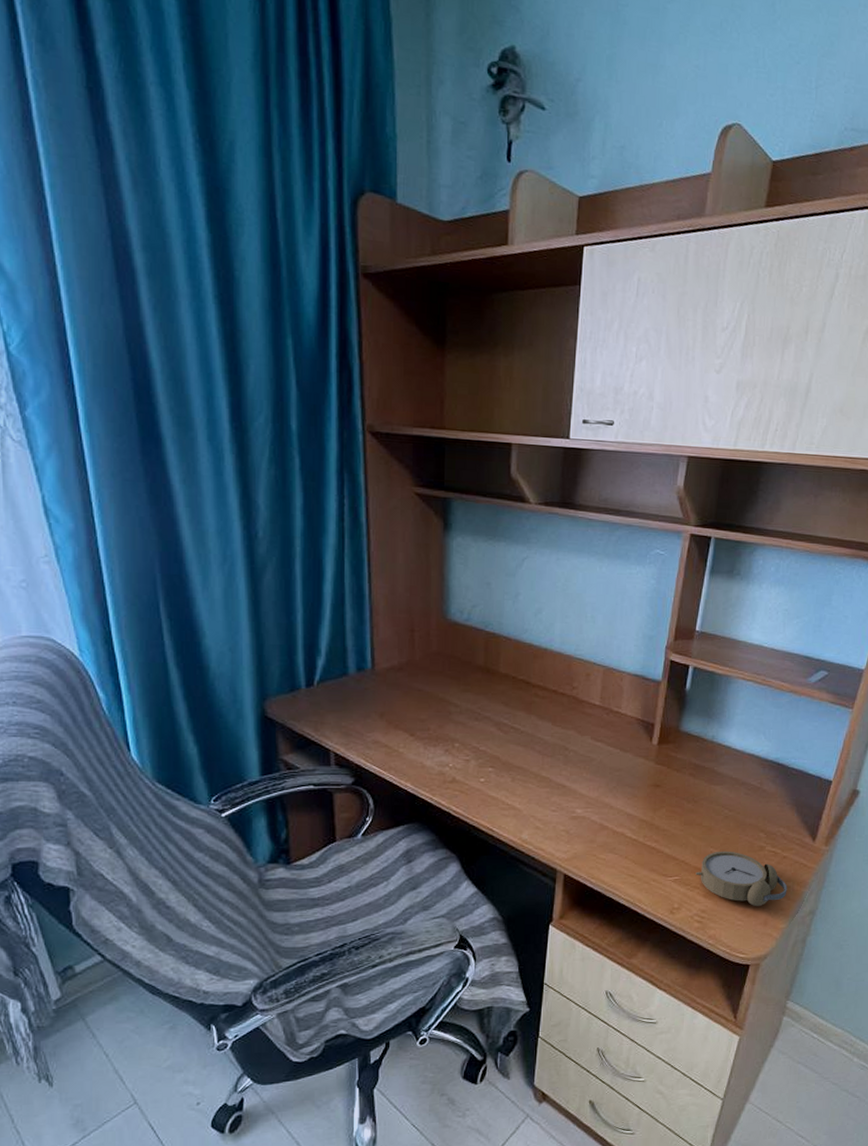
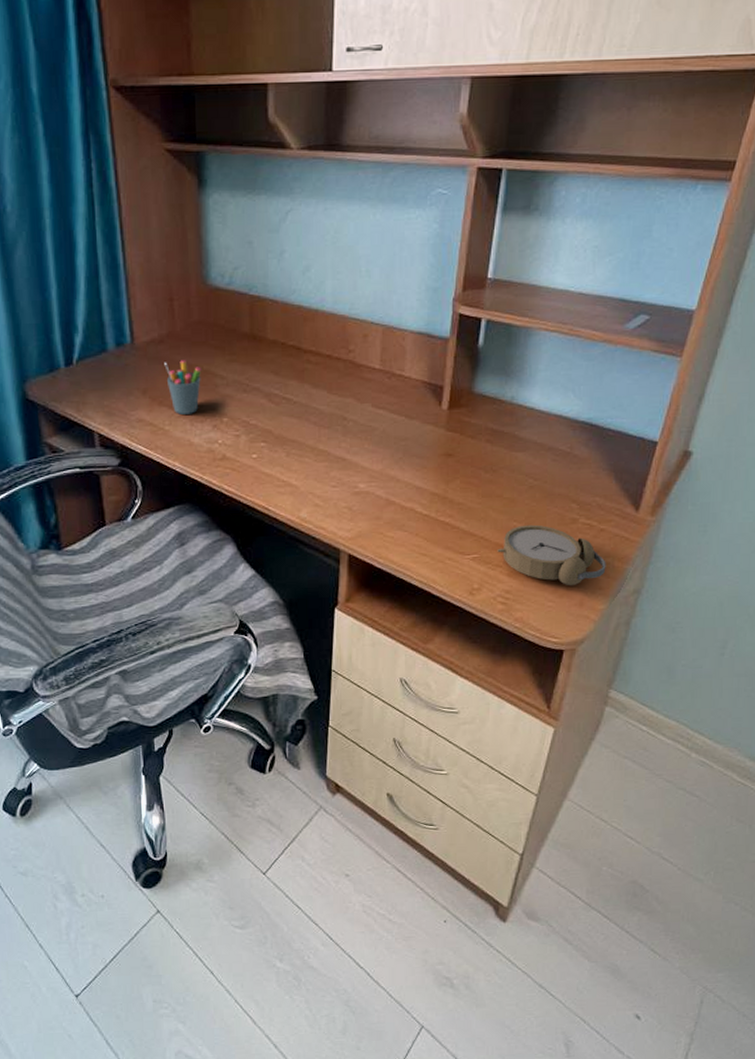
pen holder: none [402,687,438,738] -> present [164,360,202,414]

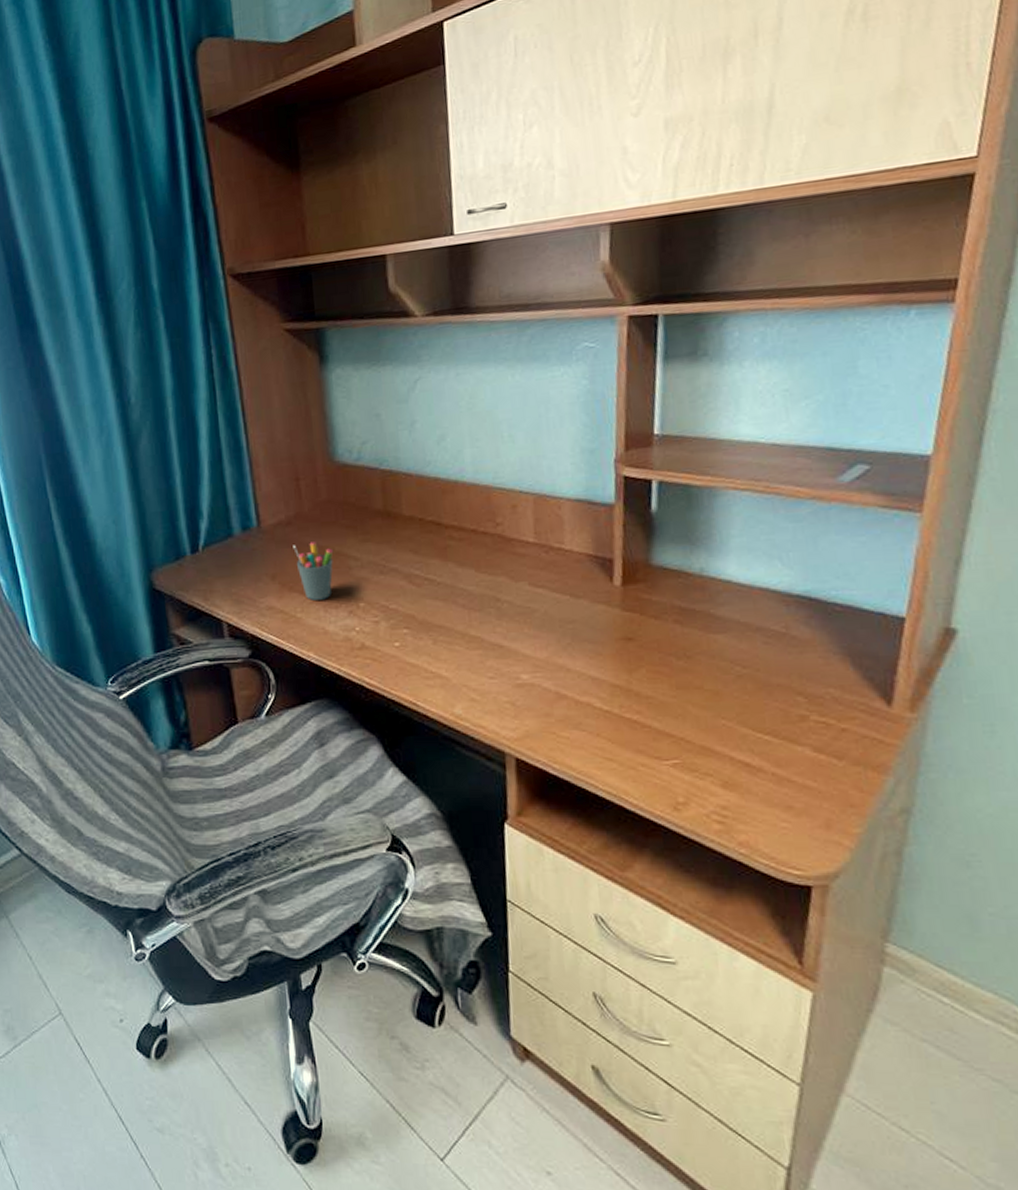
alarm clock: present [497,524,606,586] -> none [704,723,857,802]

